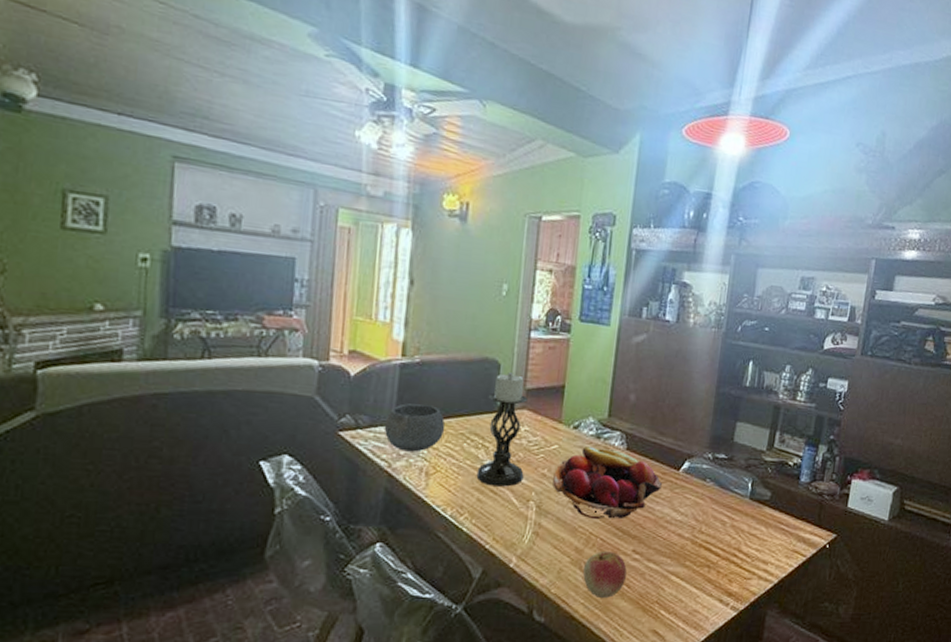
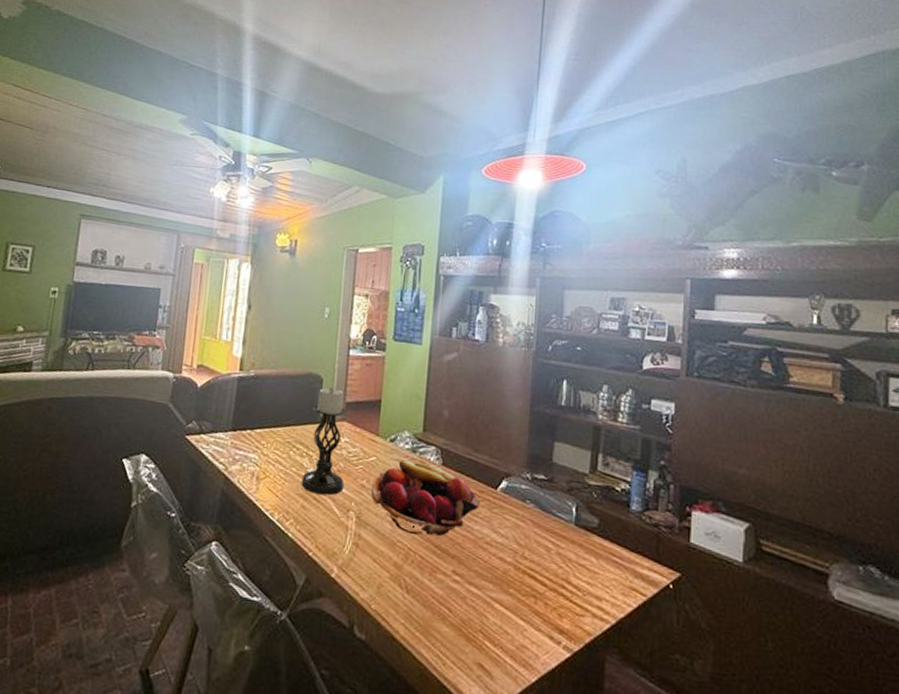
bowl: present [384,403,446,452] -> none [222,412,275,458]
apple: present [583,550,627,598] -> none [403,568,447,621]

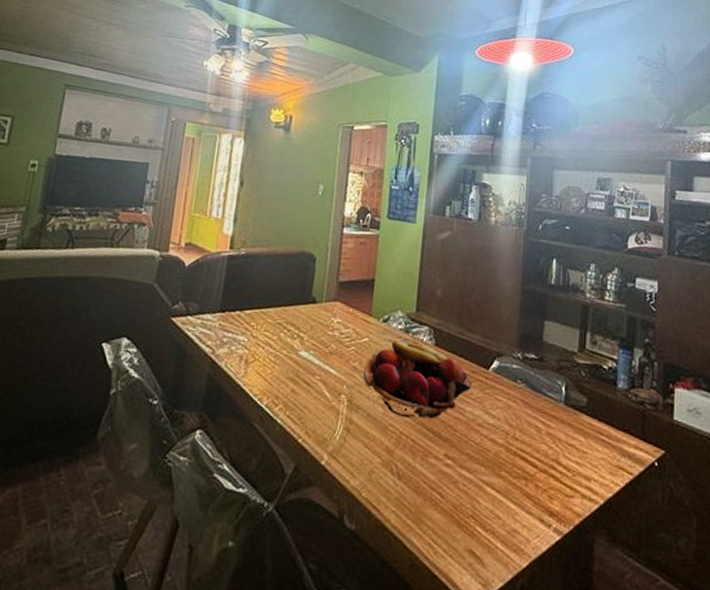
candle holder: present [301,387,347,496] -> none [291,266,340,379]

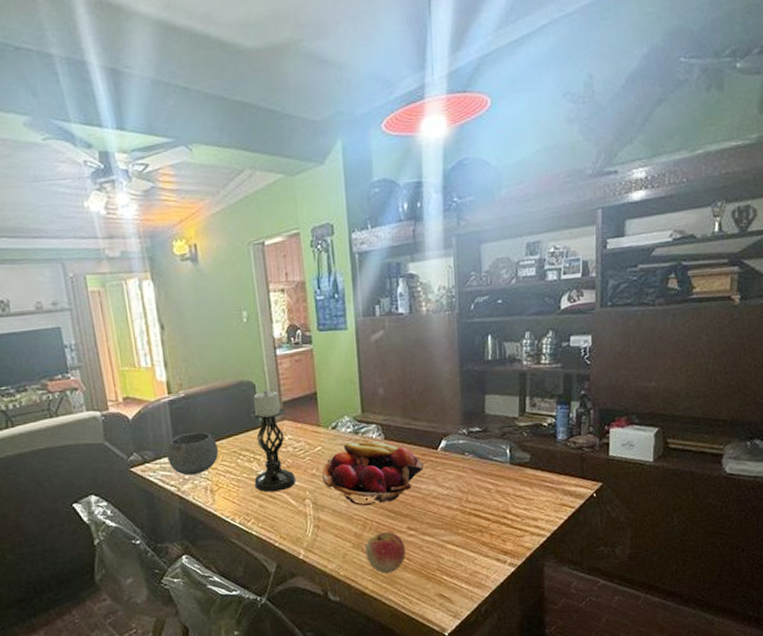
bowl: none [210,292,265,340] -> present [166,431,219,476]
candle holder: none [291,266,340,379] -> present [250,390,296,493]
apple: none [394,453,439,507] -> present [365,531,406,573]

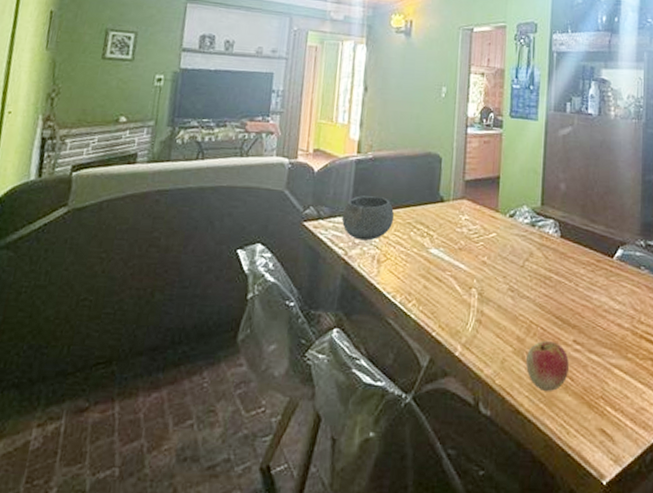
candle holder: present [250,390,296,493] -> none [422,165,467,274]
fruit basket: present [322,441,425,507] -> none [493,234,598,308]

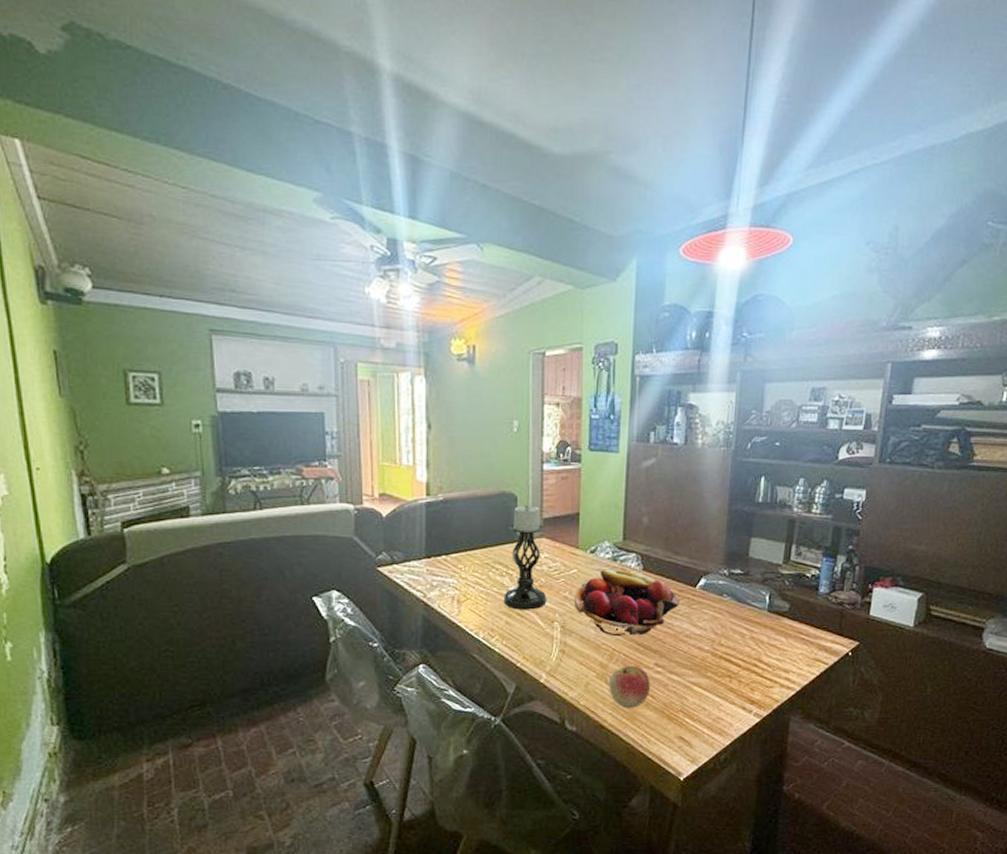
bowl: present [341,195,395,241] -> none [417,538,472,582]
candle holder: none [422,165,467,274] -> present [503,504,547,610]
fruit basket: none [493,234,598,308] -> present [575,569,681,637]

